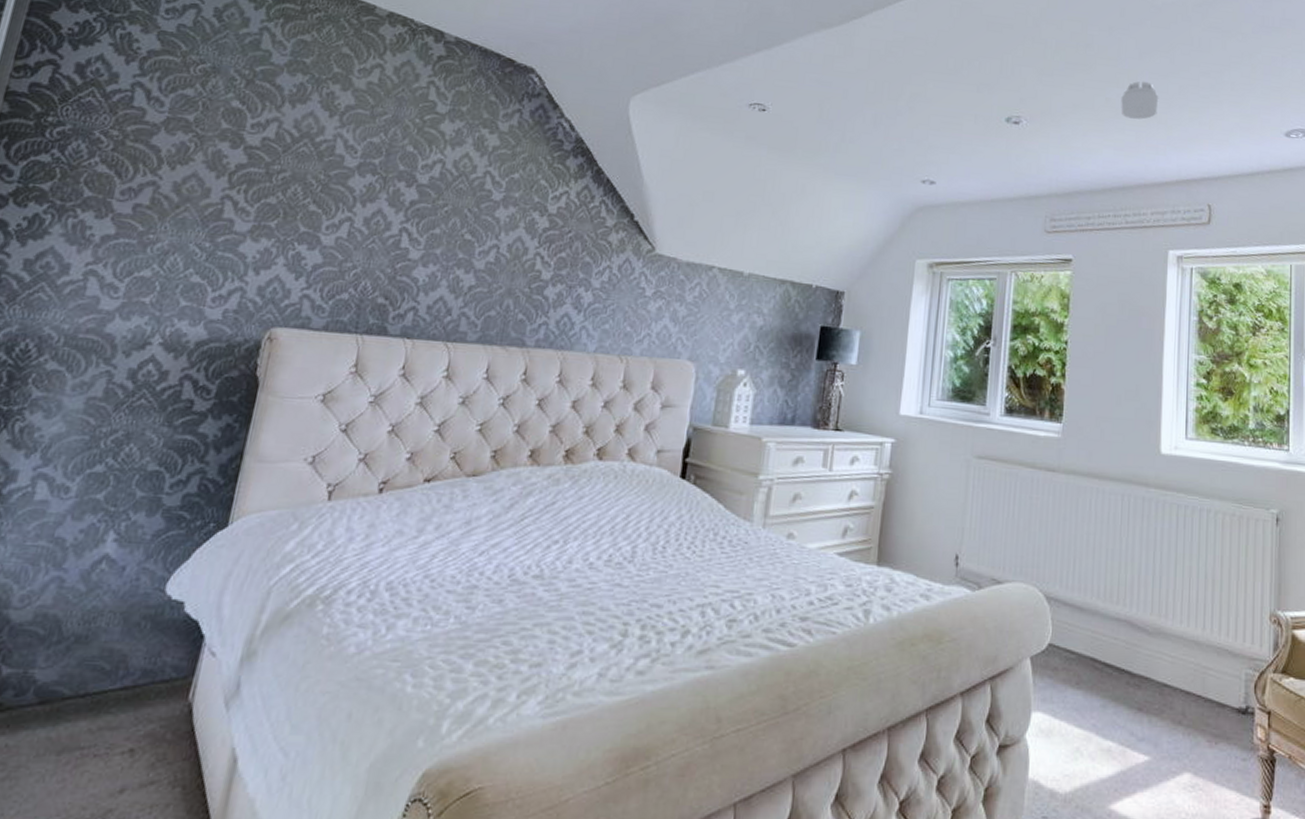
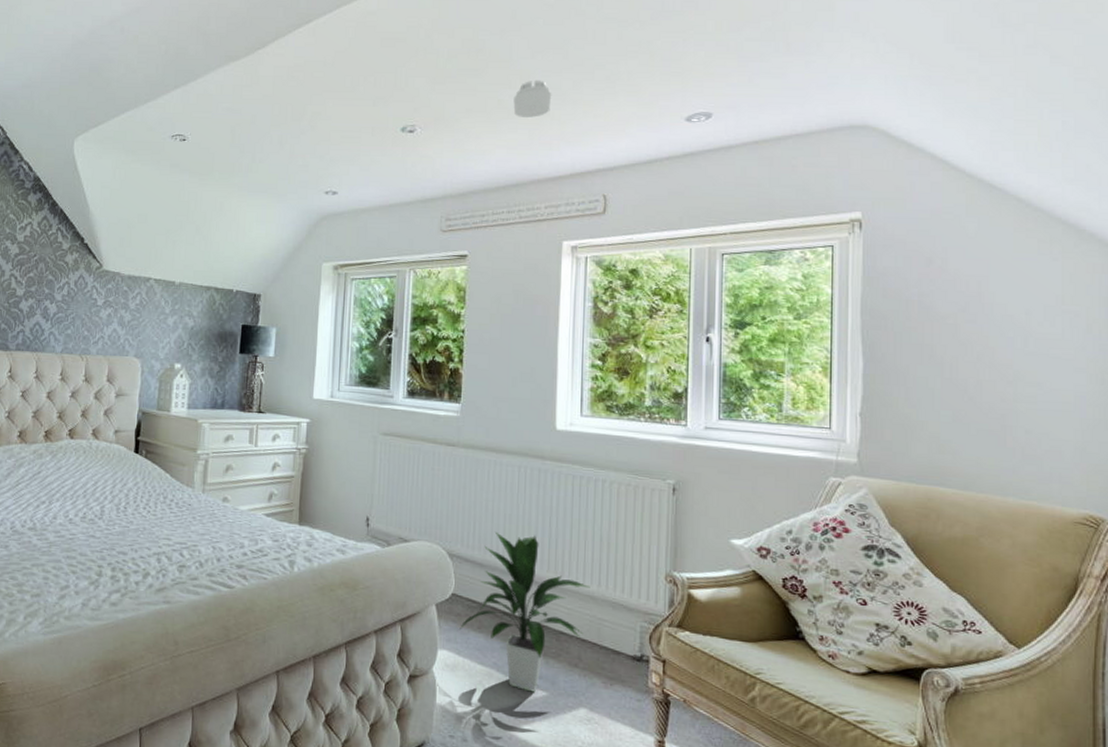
indoor plant: none [1056,569,1195,758] -> present [460,531,590,693]

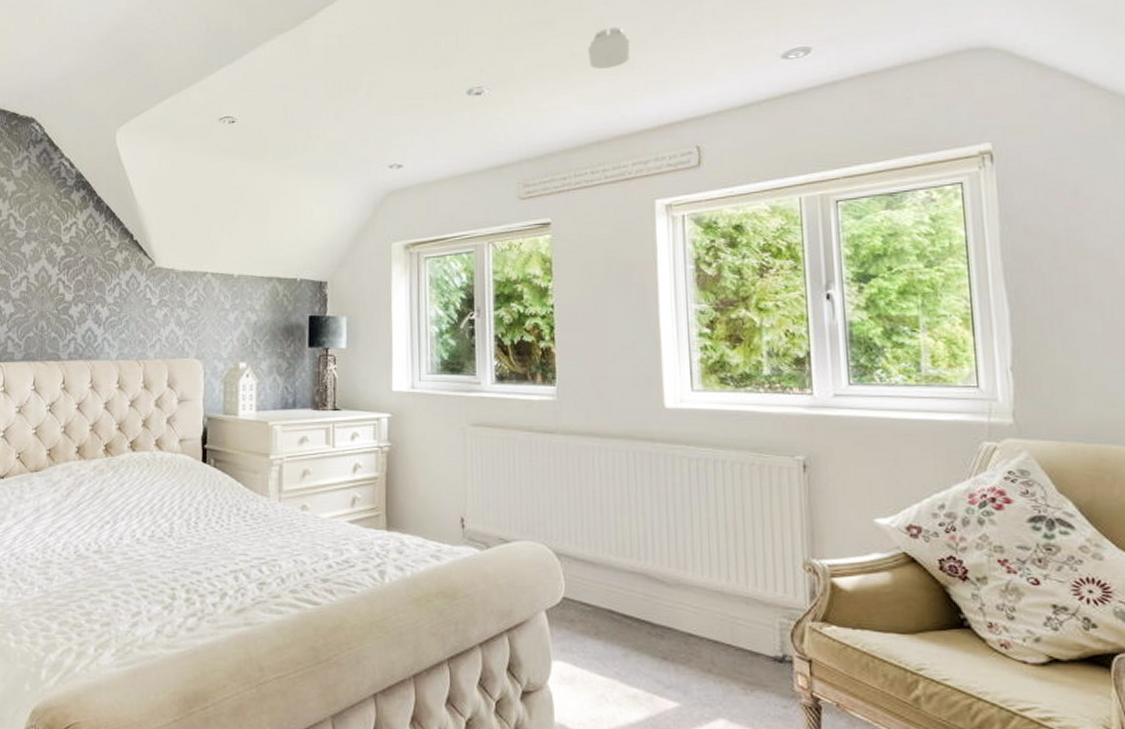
indoor plant: present [460,531,590,693] -> none [574,525,719,704]

